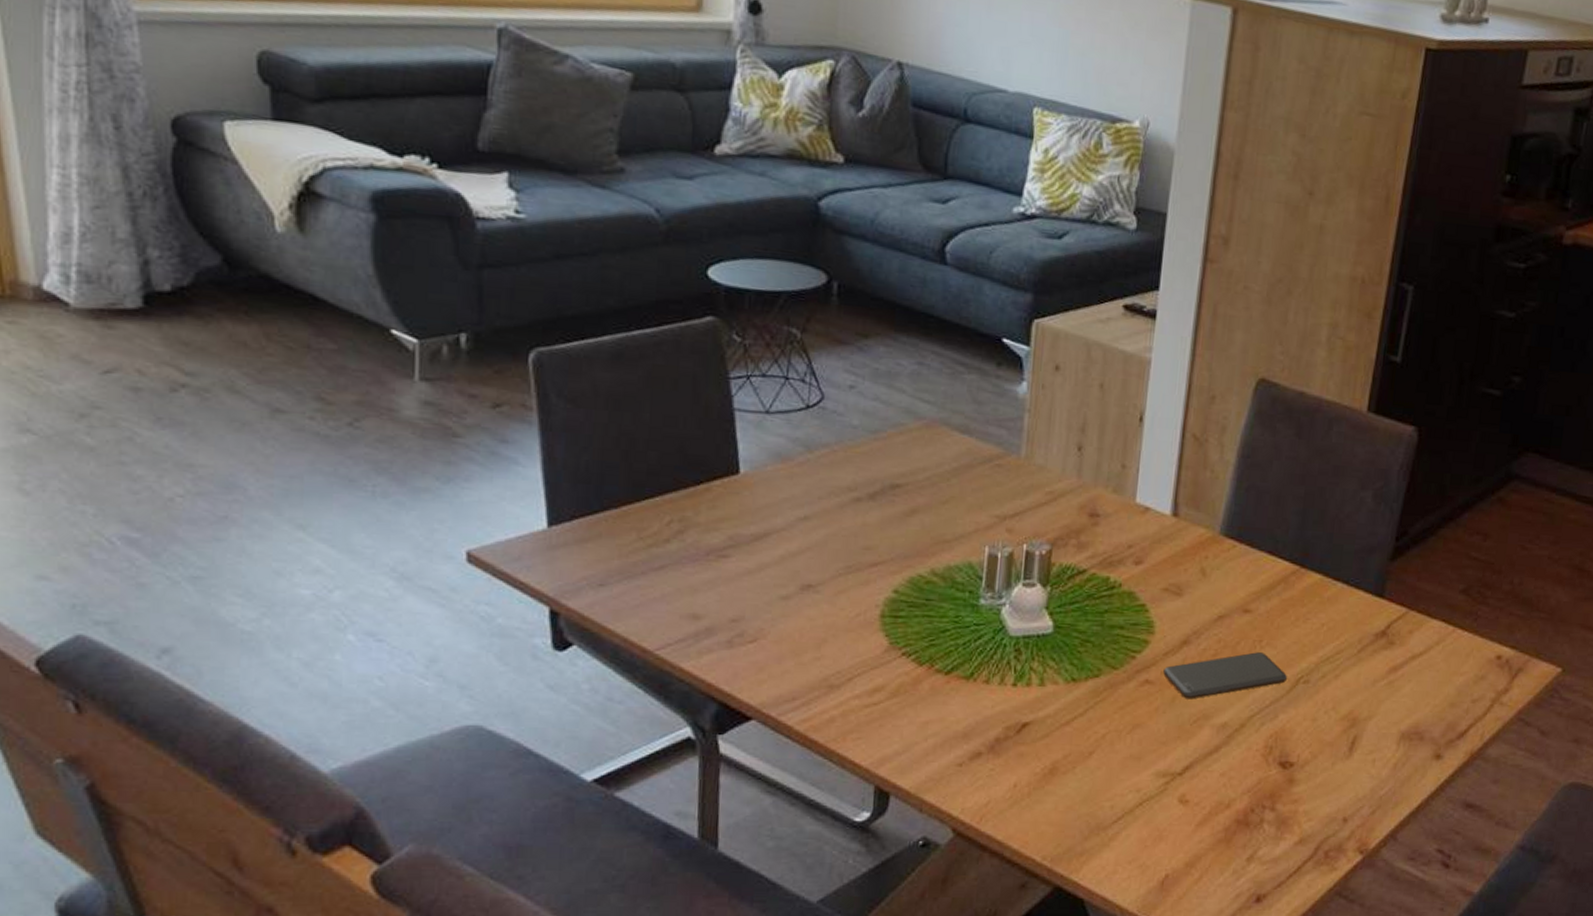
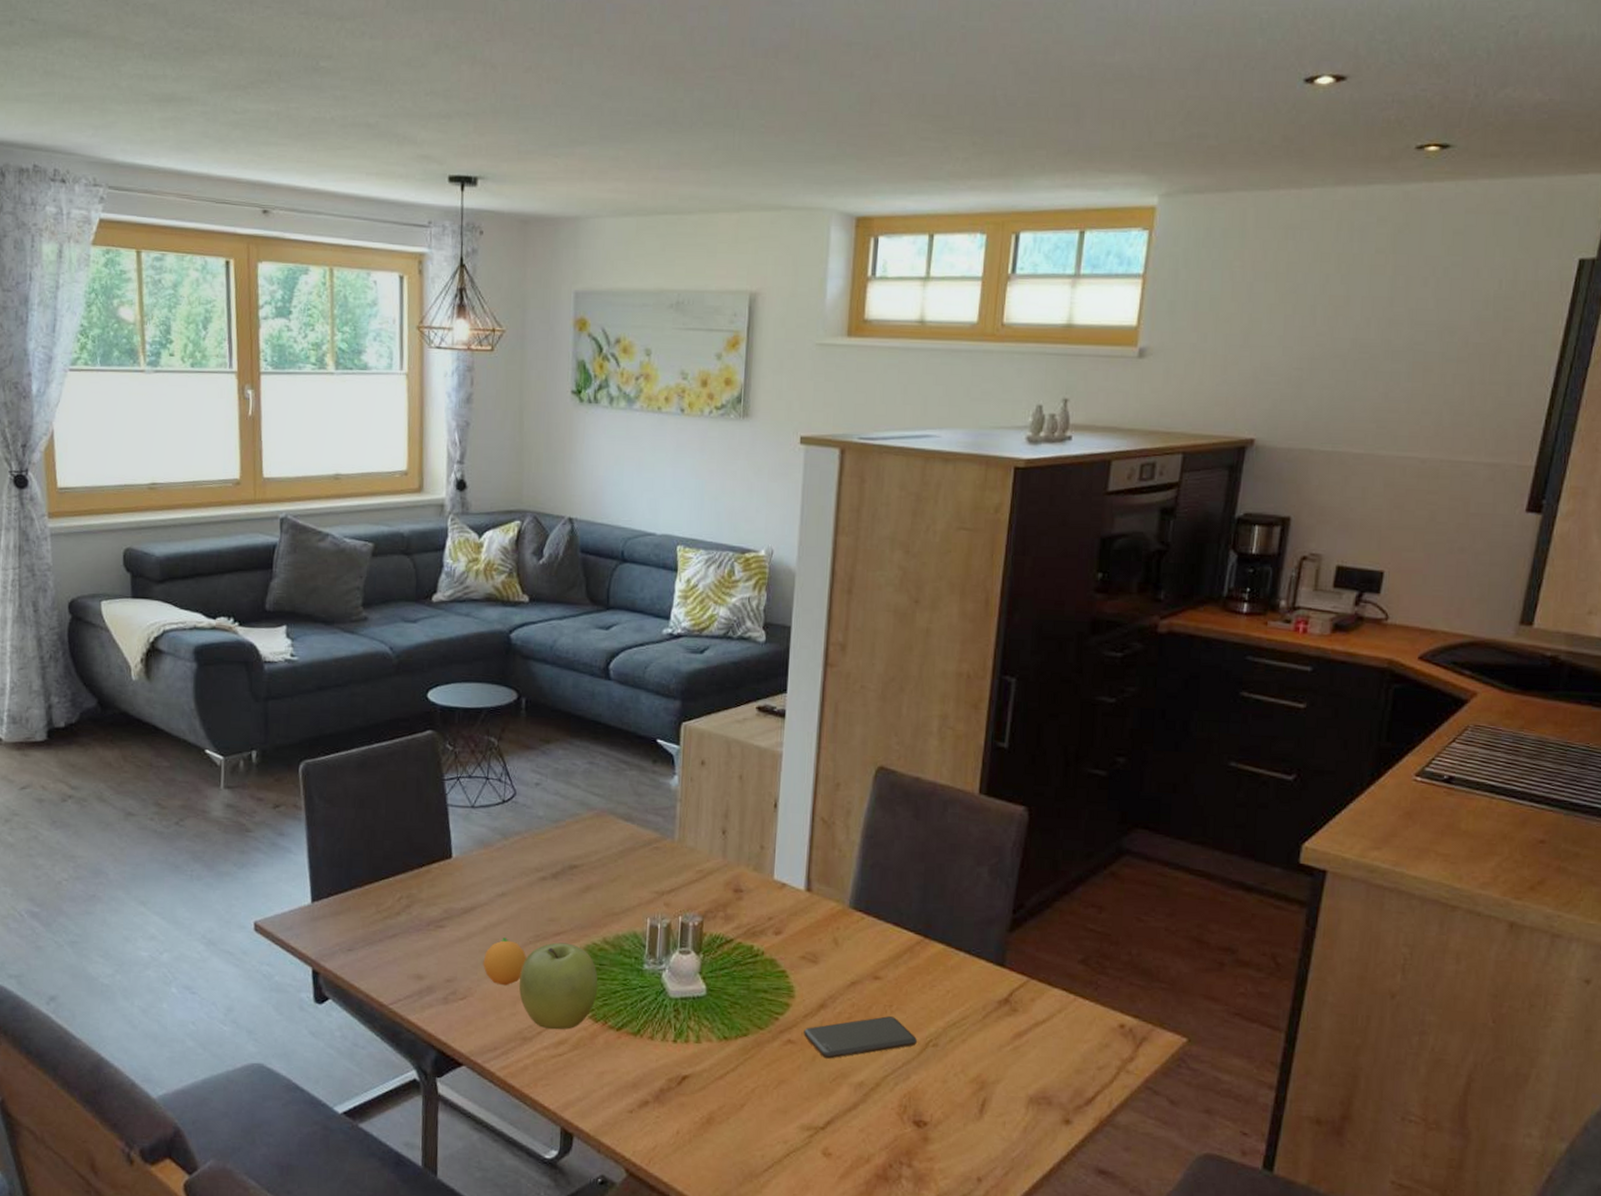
orange: none [779,569,835,626] -> present [483,938,526,986]
fruit: none [824,574,924,676] -> present [518,942,599,1030]

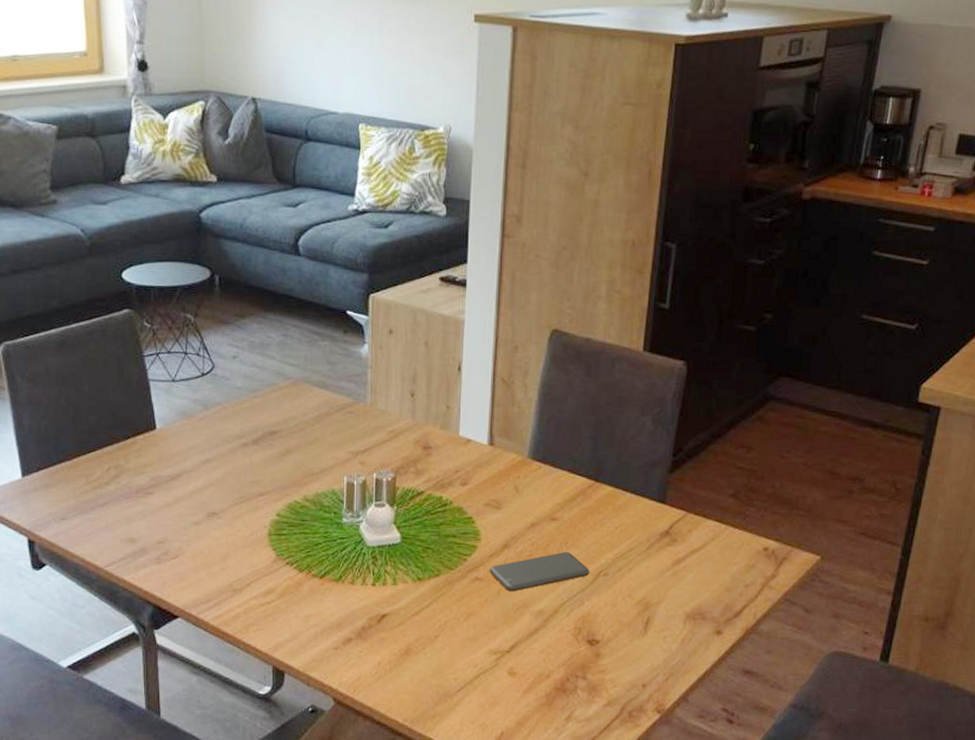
orange: present [483,938,526,986] -> none [192,501,232,544]
fruit: present [518,942,599,1030] -> none [227,502,301,581]

